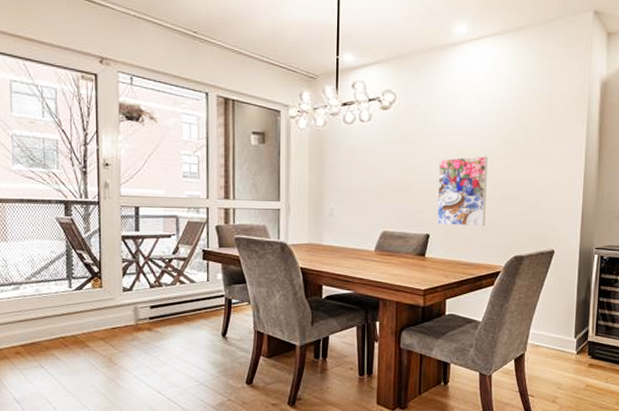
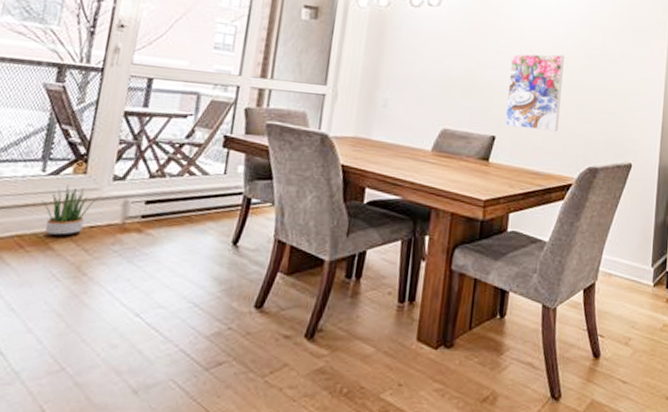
potted plant: none [73,297,116,337] -> present [41,185,101,237]

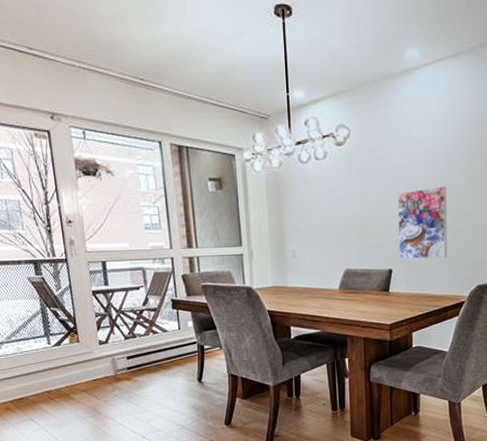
potted plant: present [41,185,101,237] -> none [54,352,94,390]

